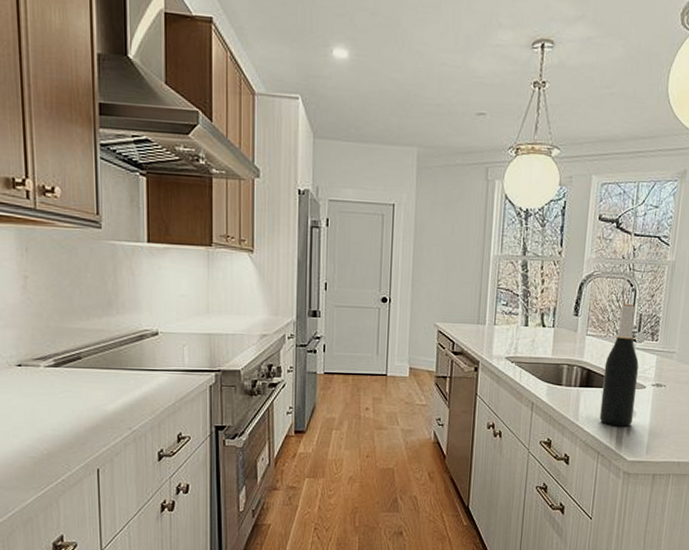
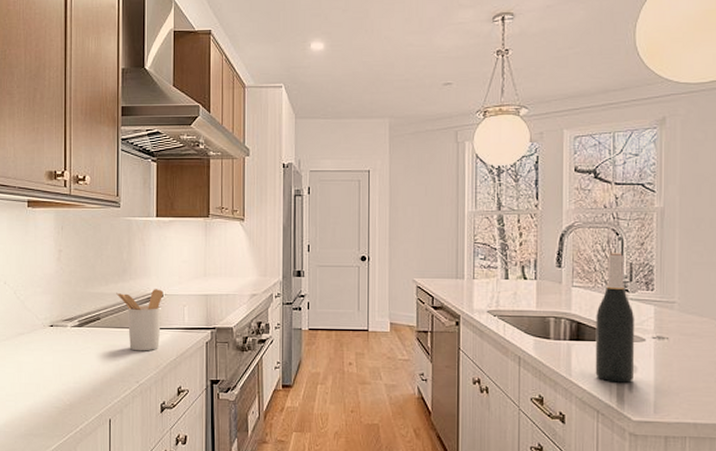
utensil holder: none [100,326,159,395] -> present [116,289,164,351]

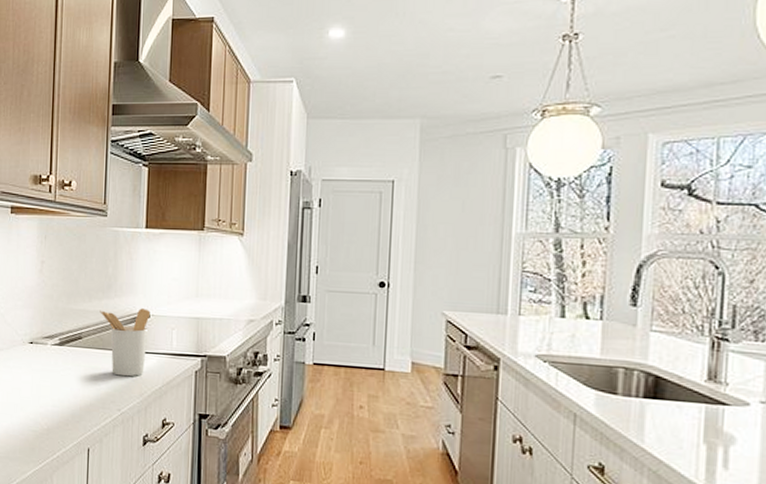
wine bottle: present [595,253,635,383] -> none [677,291,737,457]

